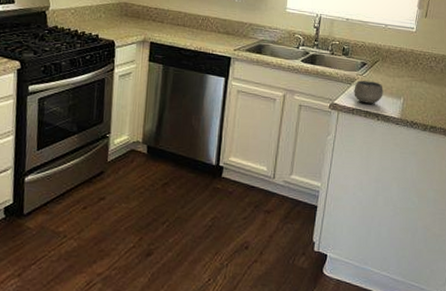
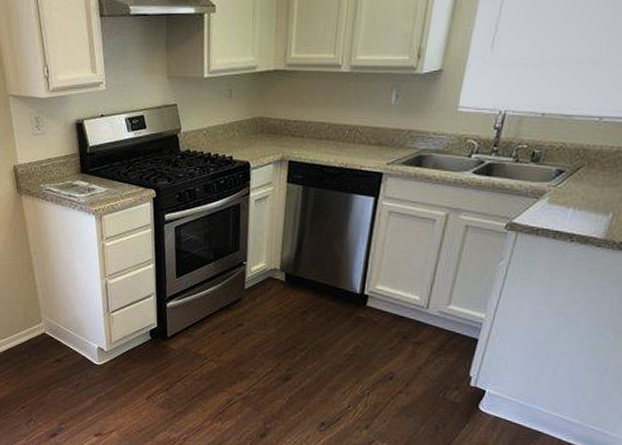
bowl: present [354,80,383,104] -> none [541,193,585,222]

